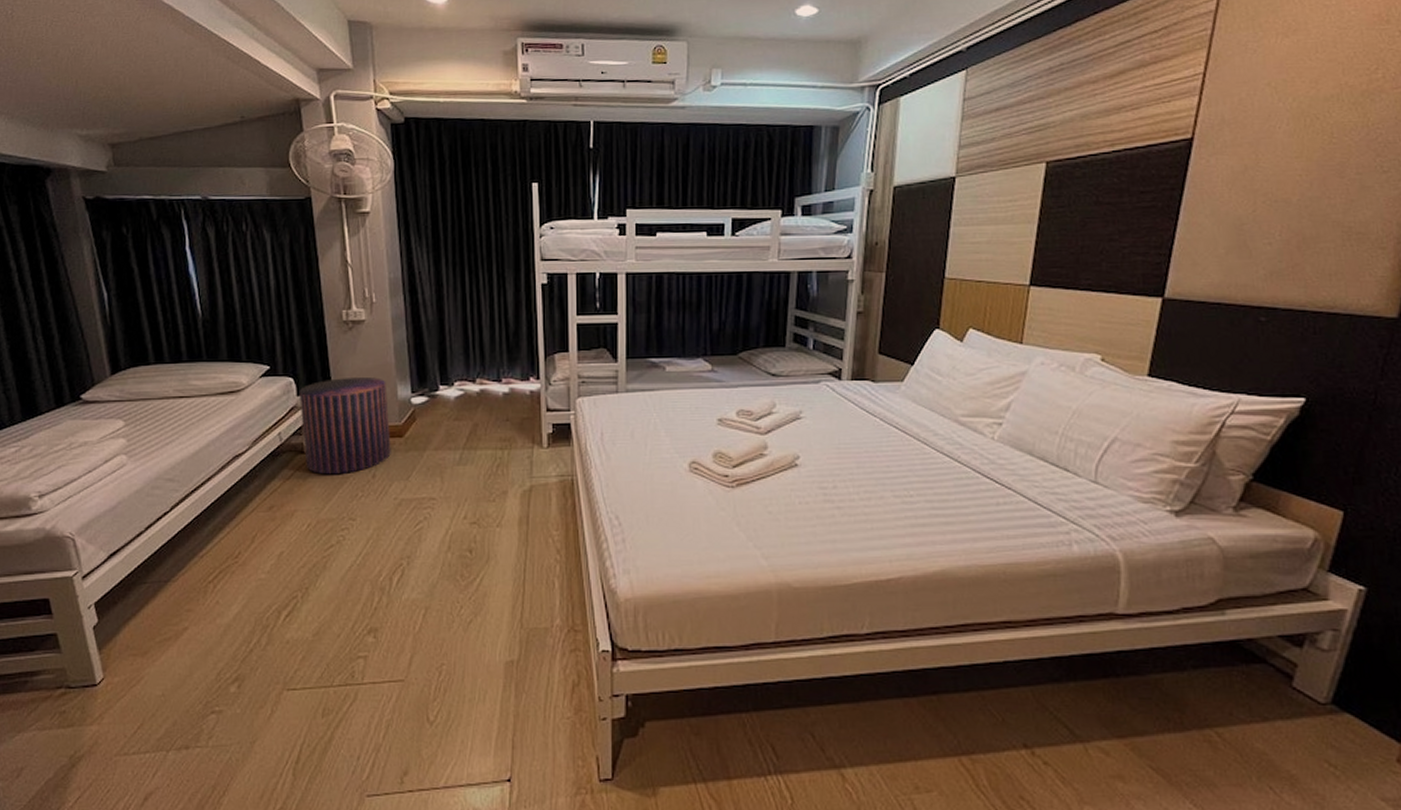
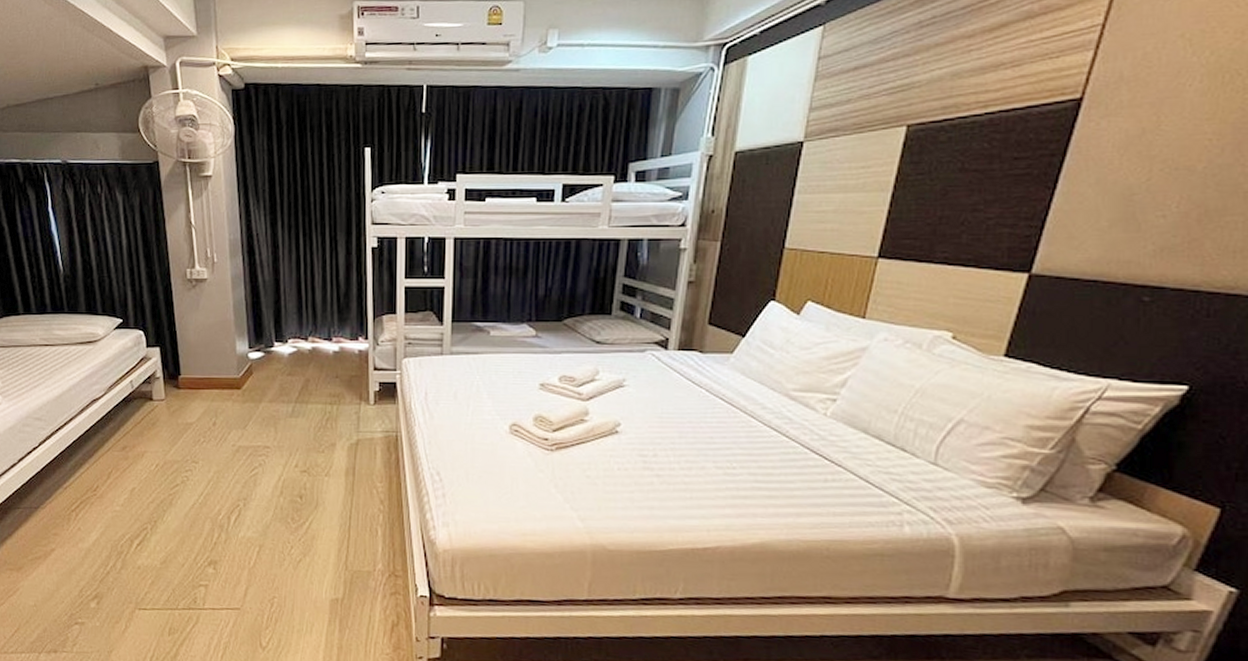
pouf: present [299,377,391,474] -> none [148,332,230,420]

